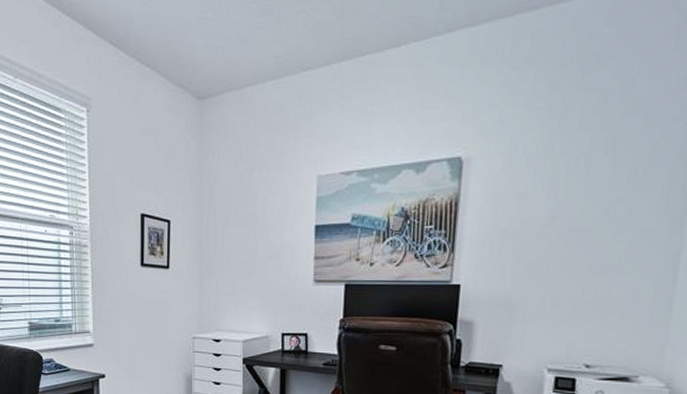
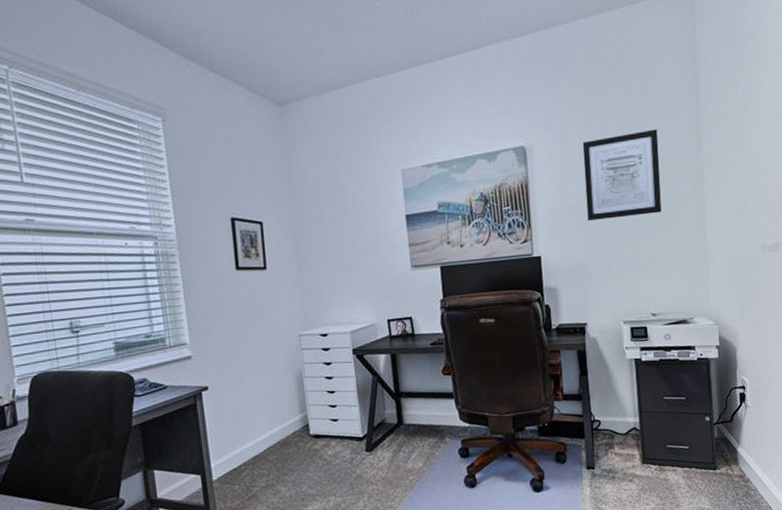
wall art: none [524,145,636,250] -> present [582,129,662,221]

